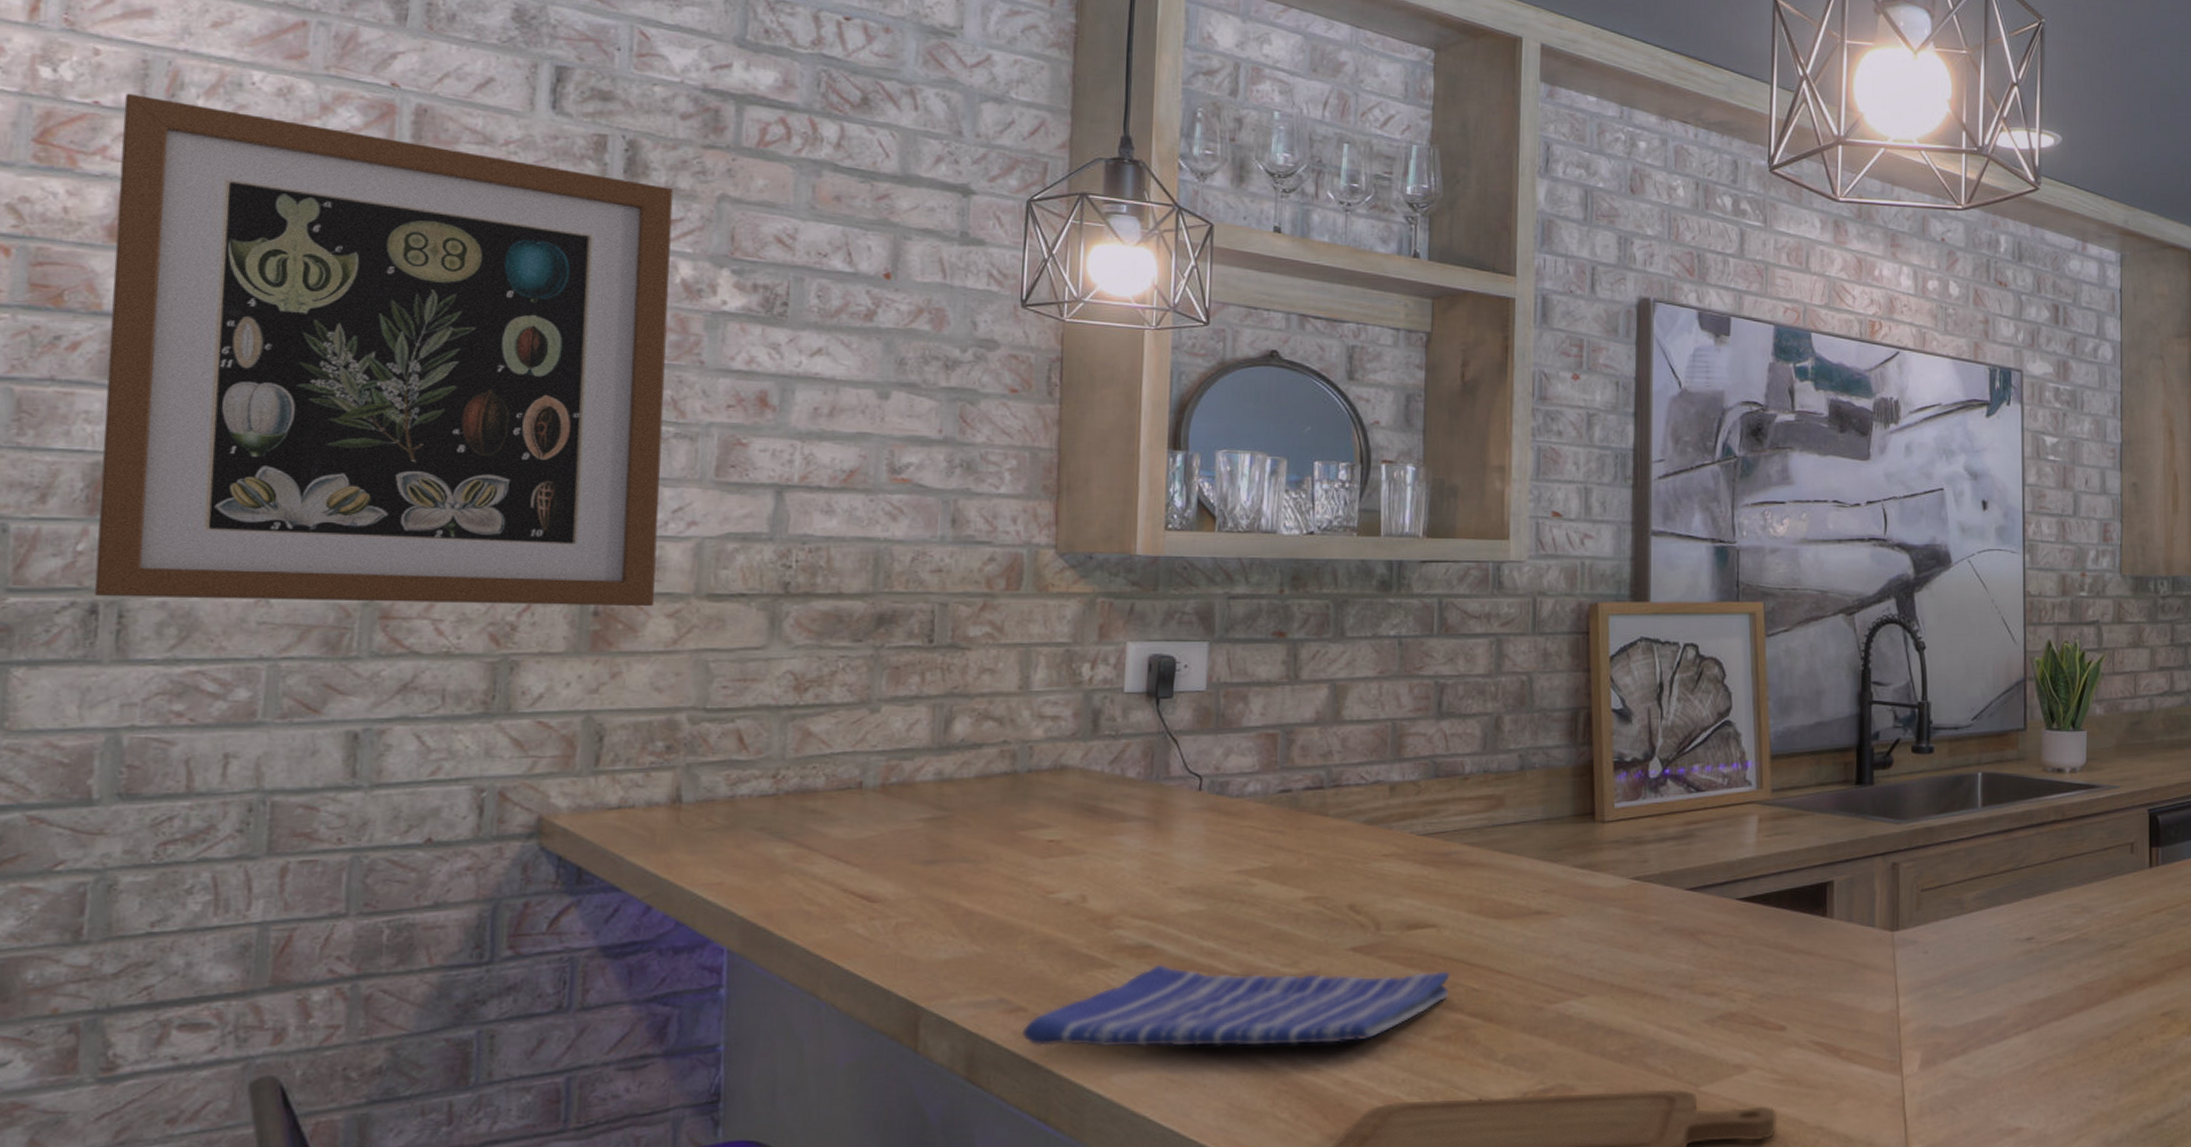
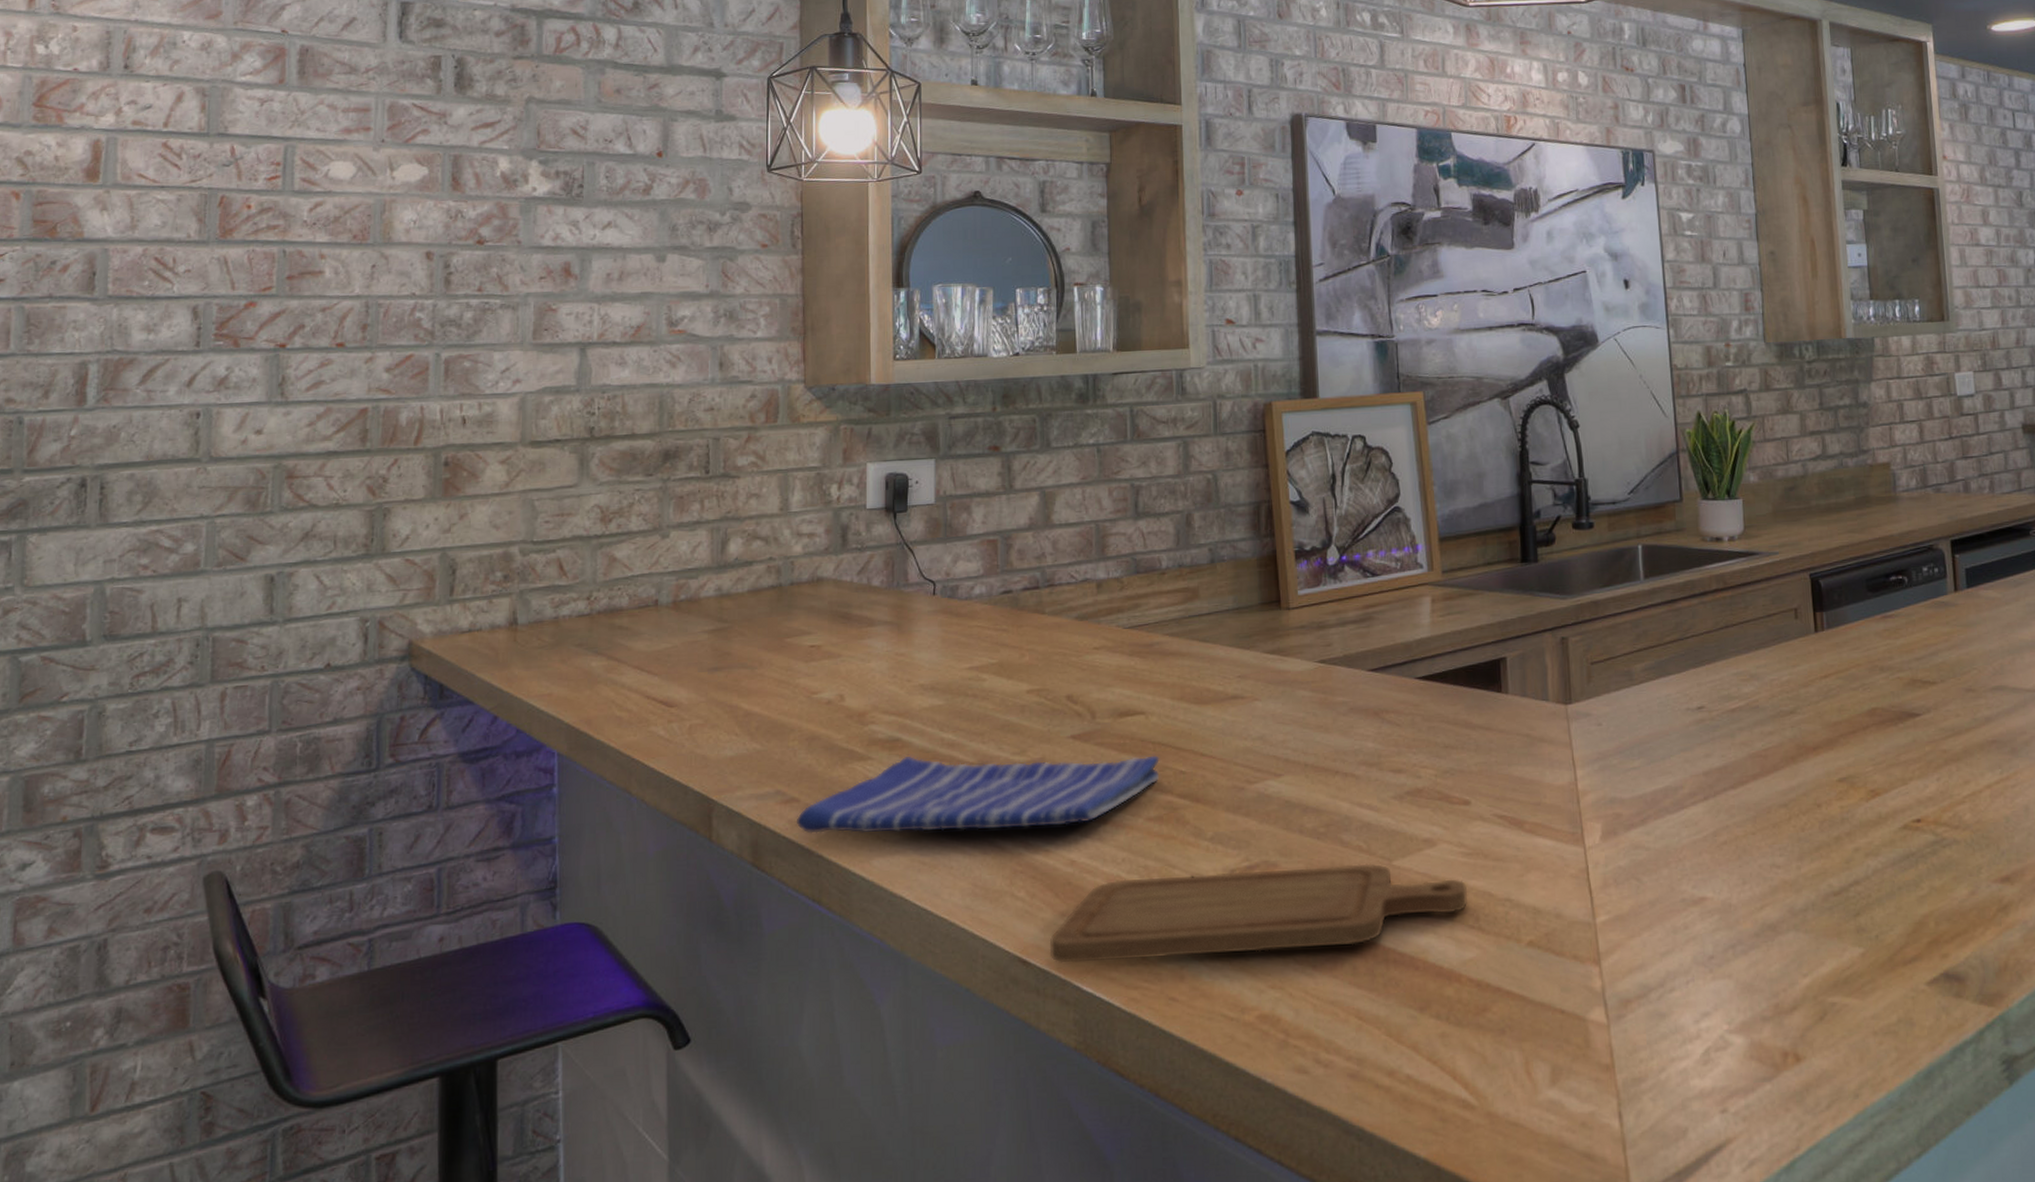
wall art: present [93,93,674,607] -> none [83,59,493,473]

